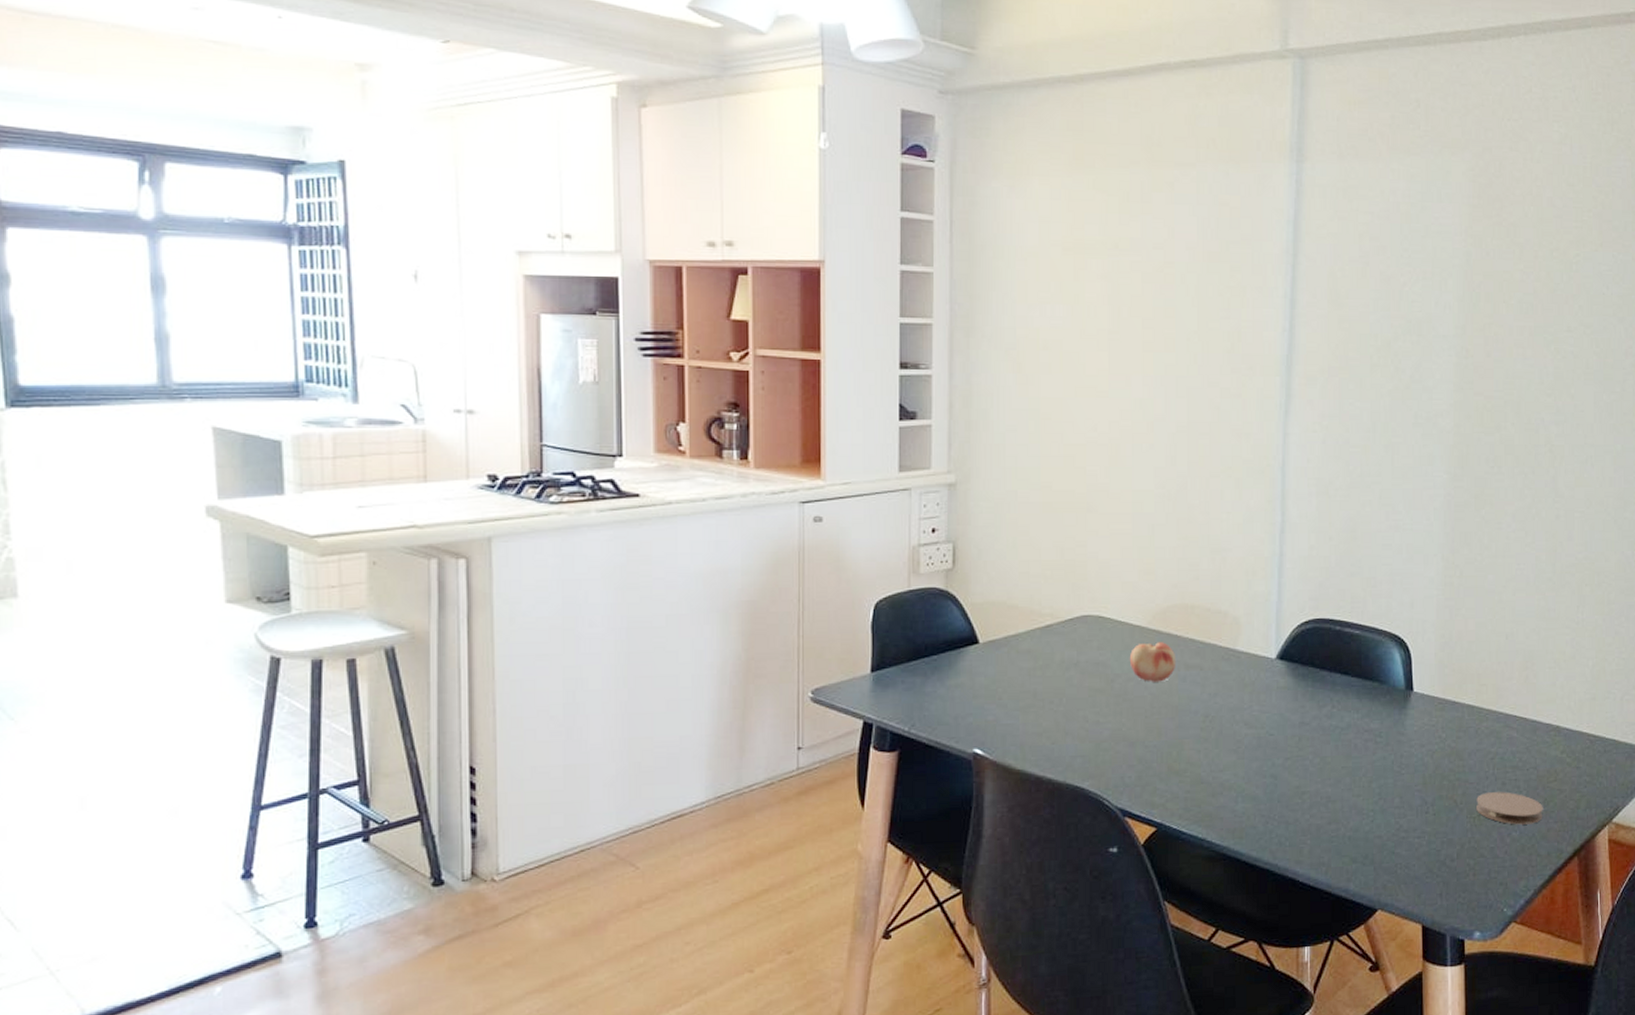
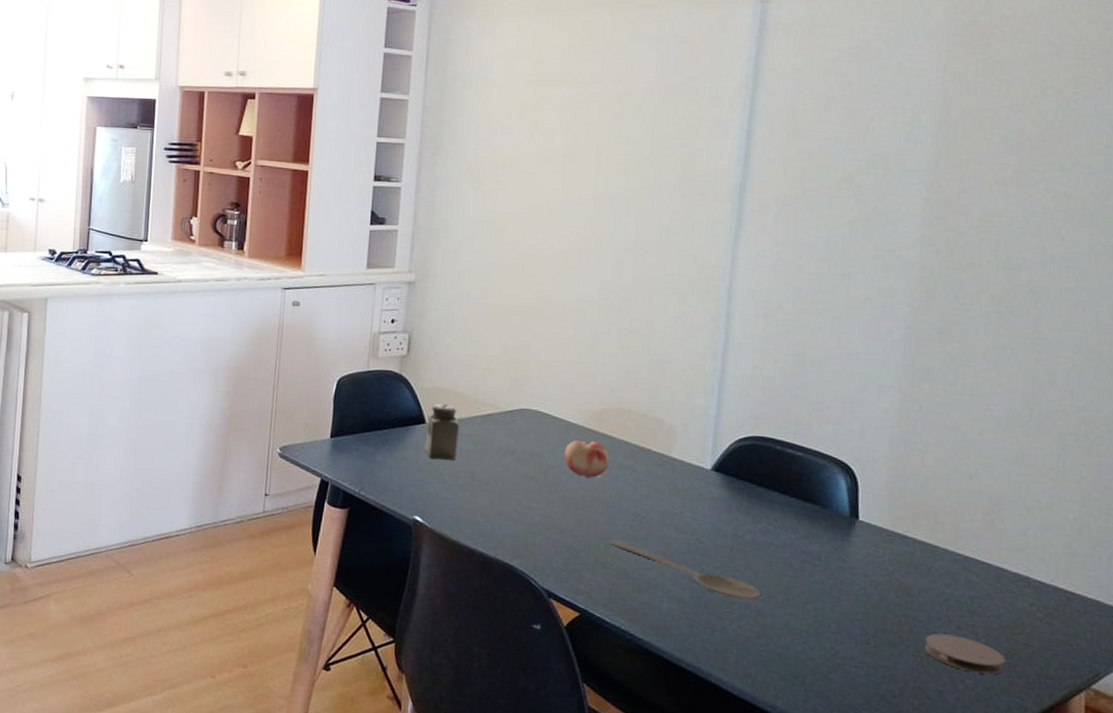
salt shaker: none [980,619,1016,682] -> present [424,403,459,460]
wooden spoon: none [1181,745,1331,788] -> present [609,540,762,600]

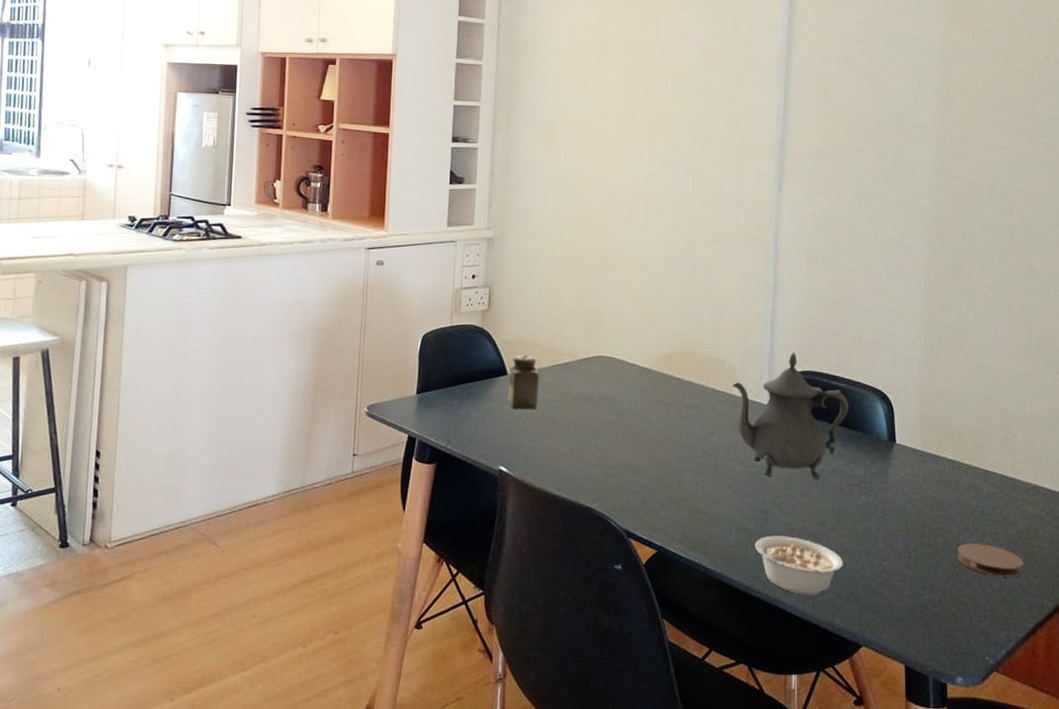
fruit: present [563,440,610,478] -> none [636,383,678,419]
wooden spoon: present [609,540,762,600] -> none [681,477,818,525]
teapot: none [672,415,805,553] -> present [733,351,848,480]
legume: none [688,608,789,675] -> present [754,535,843,596]

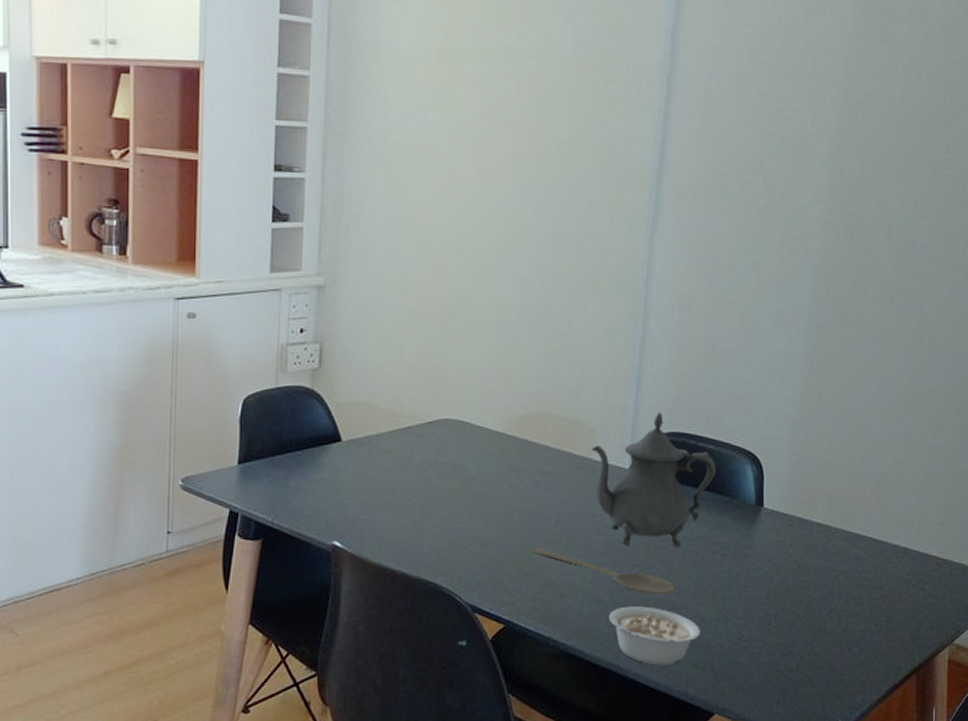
salt shaker: present [507,354,539,409] -> none [341,418,377,479]
wooden spoon: none [681,477,818,525] -> present [532,548,676,595]
coaster: present [956,543,1024,577] -> none [817,608,885,641]

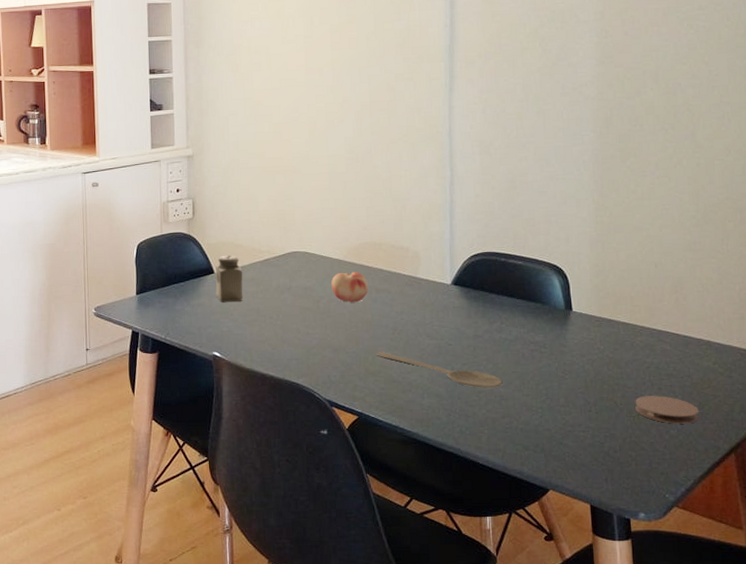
salt shaker: none [341,418,377,479] -> present [215,255,243,302]
fruit: none [485,448,532,486] -> present [330,272,369,303]
teapot: present [592,411,716,548] -> none [417,236,526,348]
legume: present [608,606,700,666] -> none [445,398,528,449]
coaster: none [817,608,885,641] -> present [634,396,699,424]

